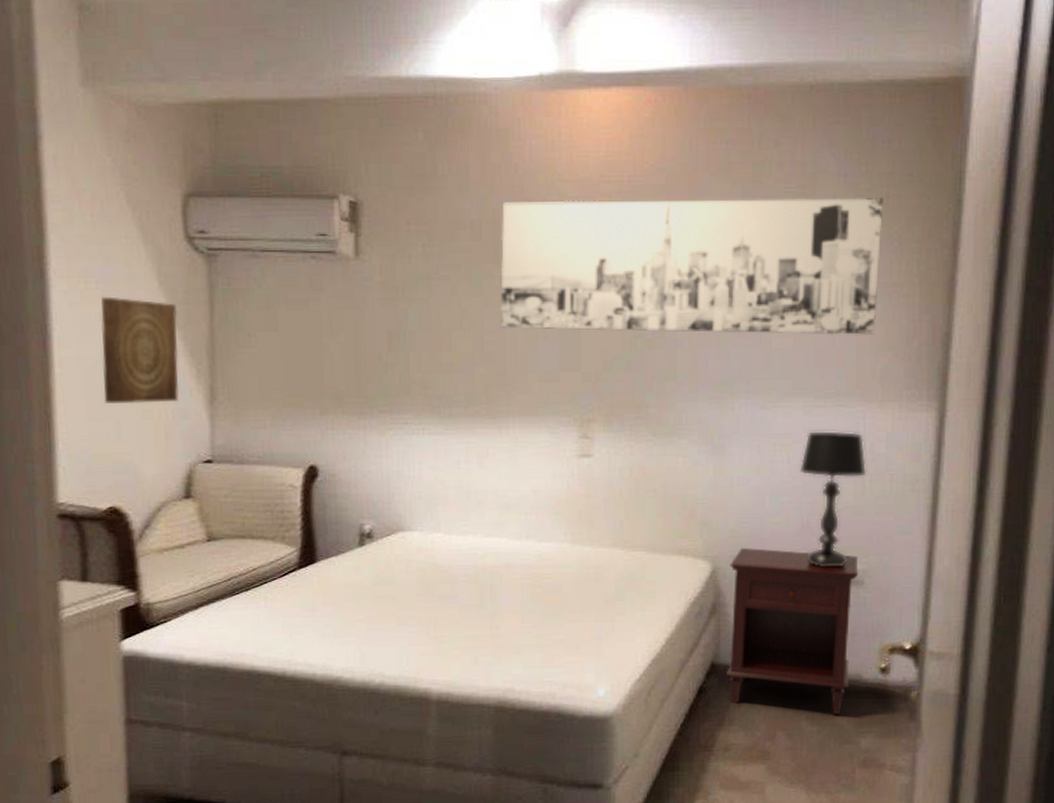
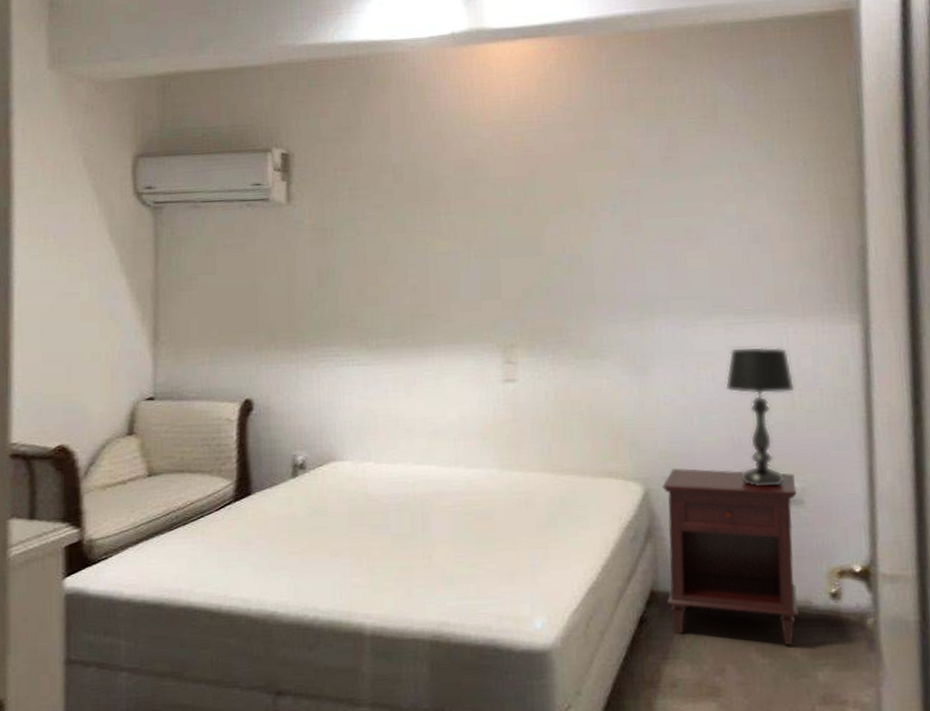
wall art: present [101,296,179,404] -> none [57,249,126,347]
wall art: present [500,198,884,335] -> none [421,123,789,262]

